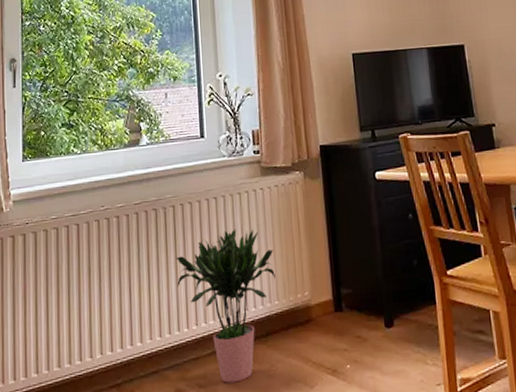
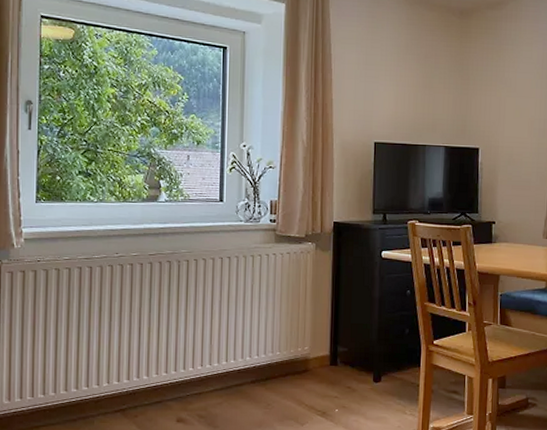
potted plant: present [176,229,275,383] -> none [186,286,280,416]

